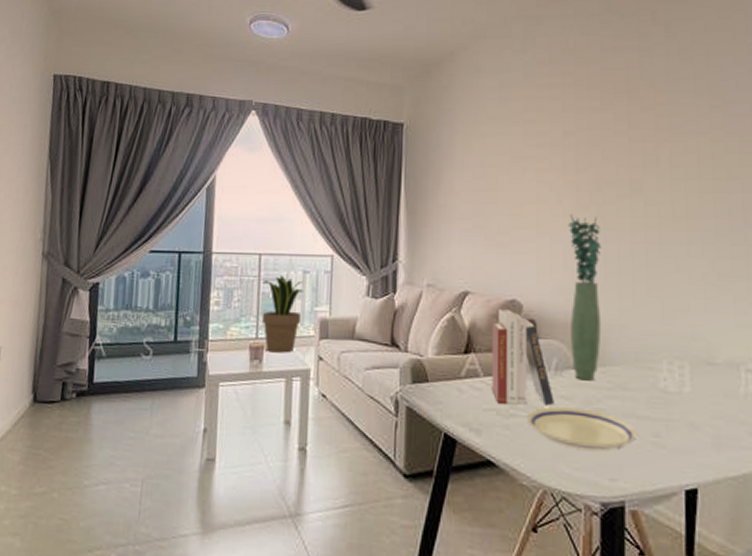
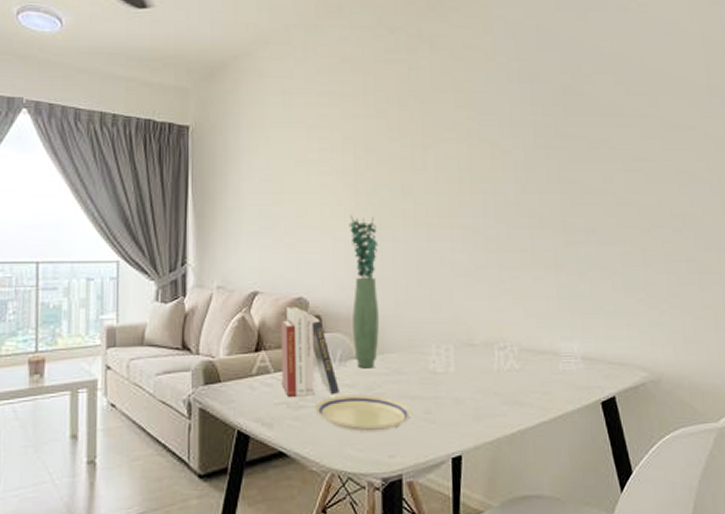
potted plant: present [261,275,303,353] -> none [41,284,87,366]

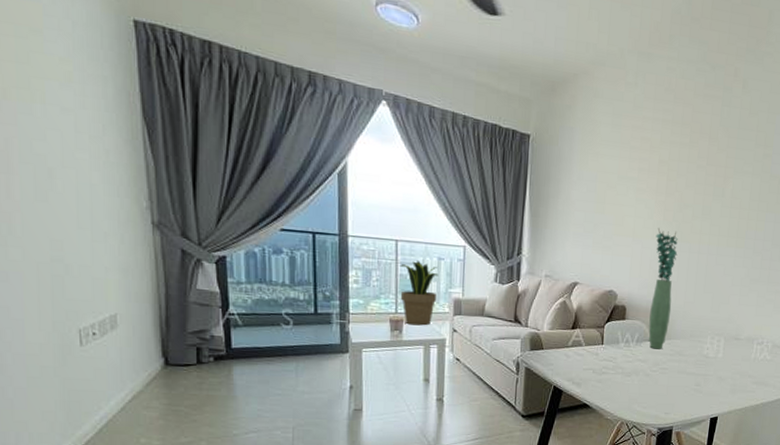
potted plant: none [41,284,87,366] -> present [400,260,438,326]
books: present [280,305,339,398] -> none [590,296,634,367]
plate: present [315,394,413,433] -> none [614,367,686,396]

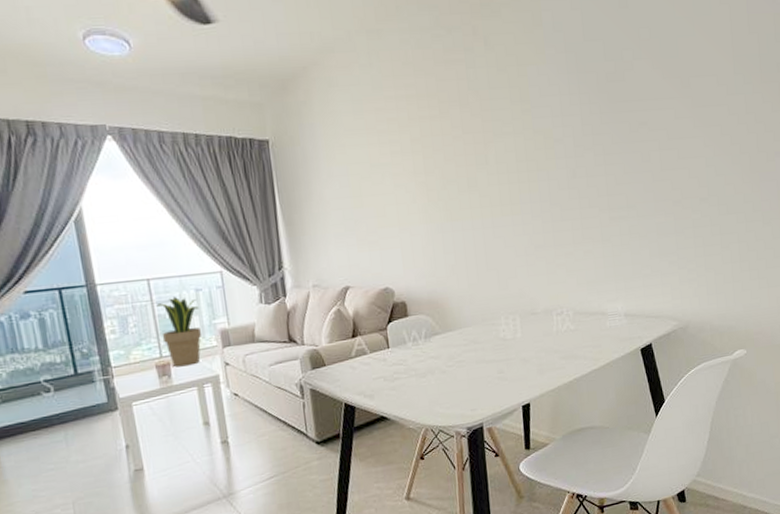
vase: present [648,228,678,349] -> none [423,210,457,342]

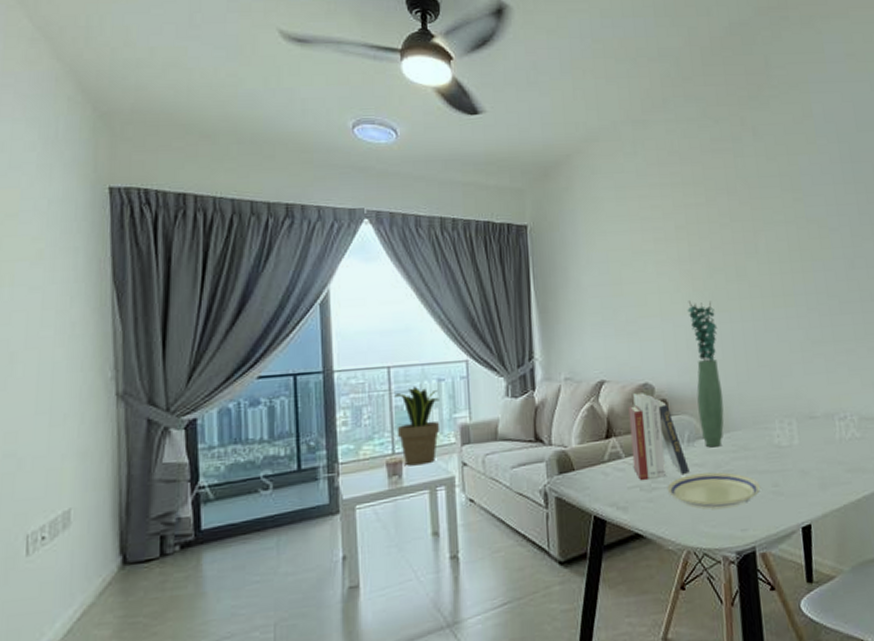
books: none [371,295,427,373] -> present [628,391,690,481]
plate: none [407,363,488,394] -> present [667,472,761,509]
vase: none [423,210,457,342] -> present [687,301,724,448]

